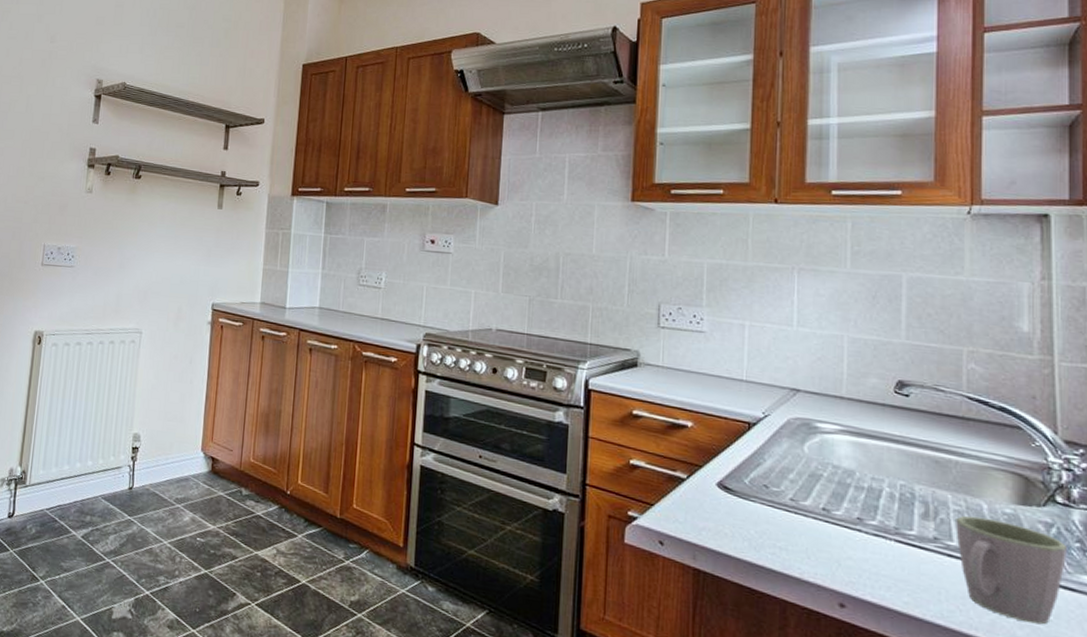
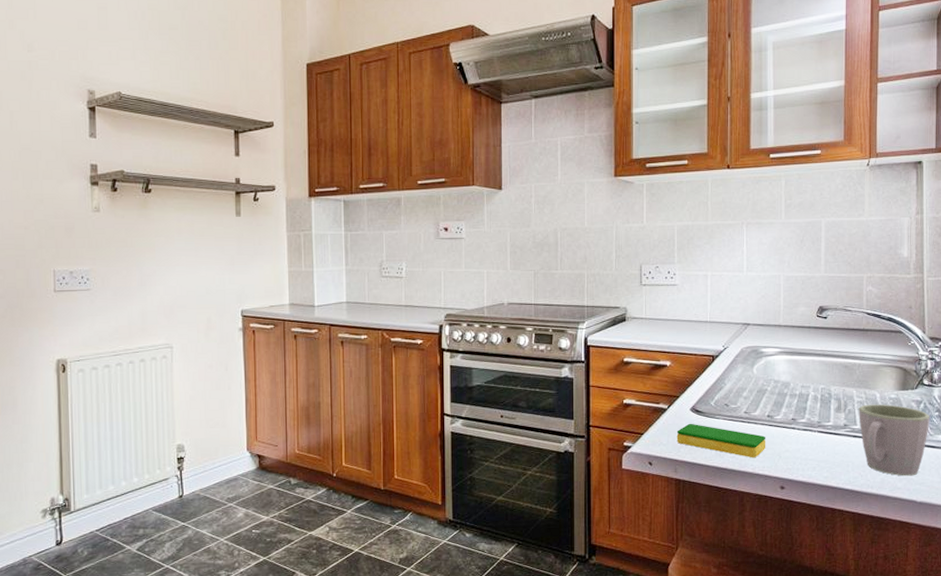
dish sponge: none [697,501,820,560] -> present [676,423,766,458]

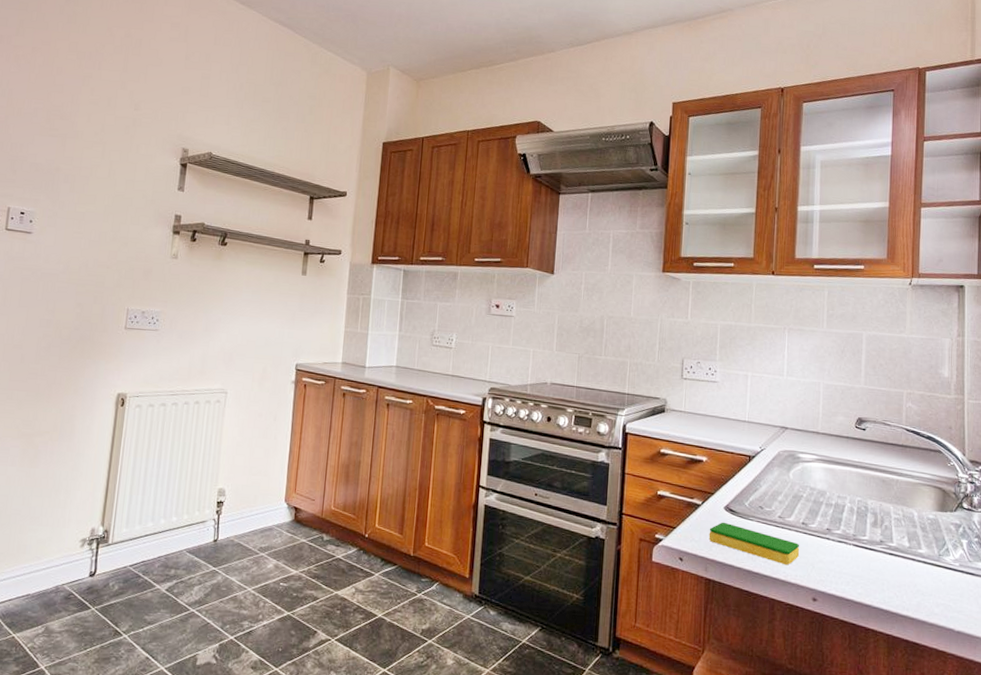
mug: present [858,404,930,476] -> none [895,522,969,603]

